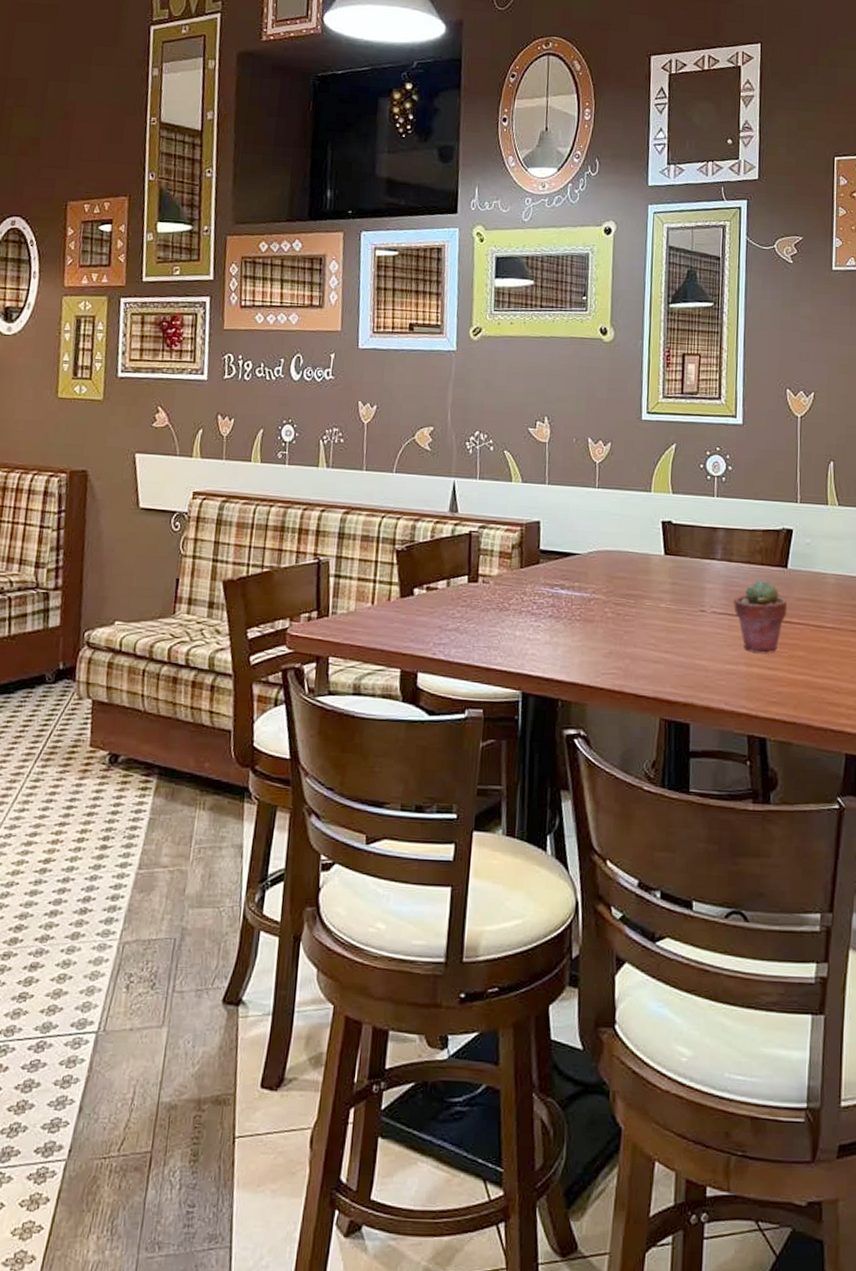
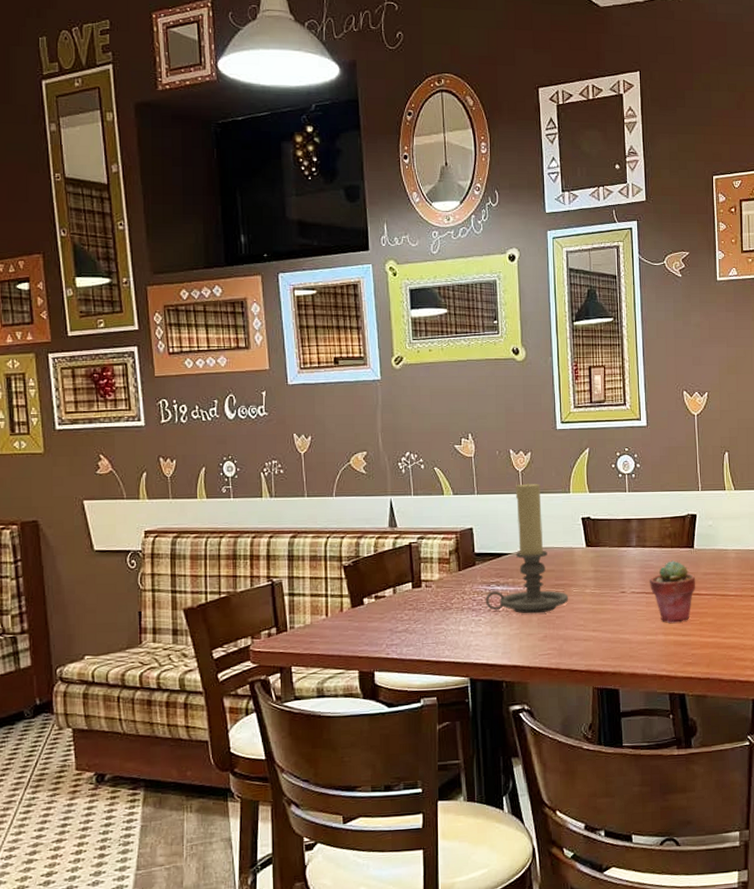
candle holder: none [546,475,641,626] -> present [485,481,569,614]

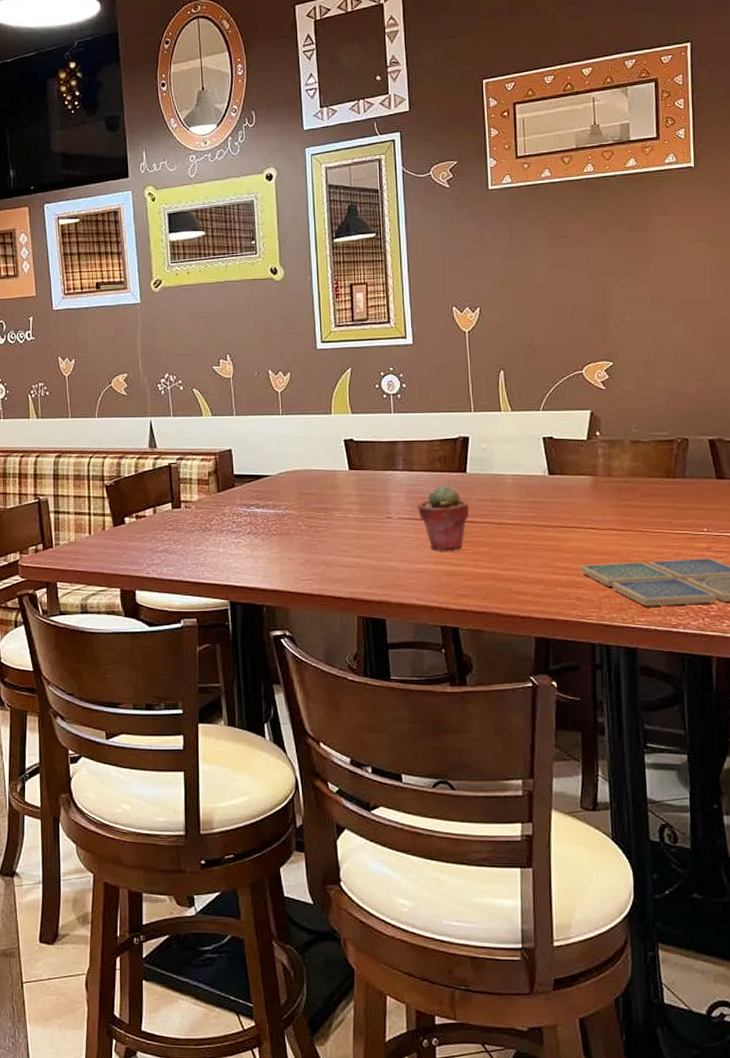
candle holder: present [485,481,569,614] -> none [244,402,331,538]

